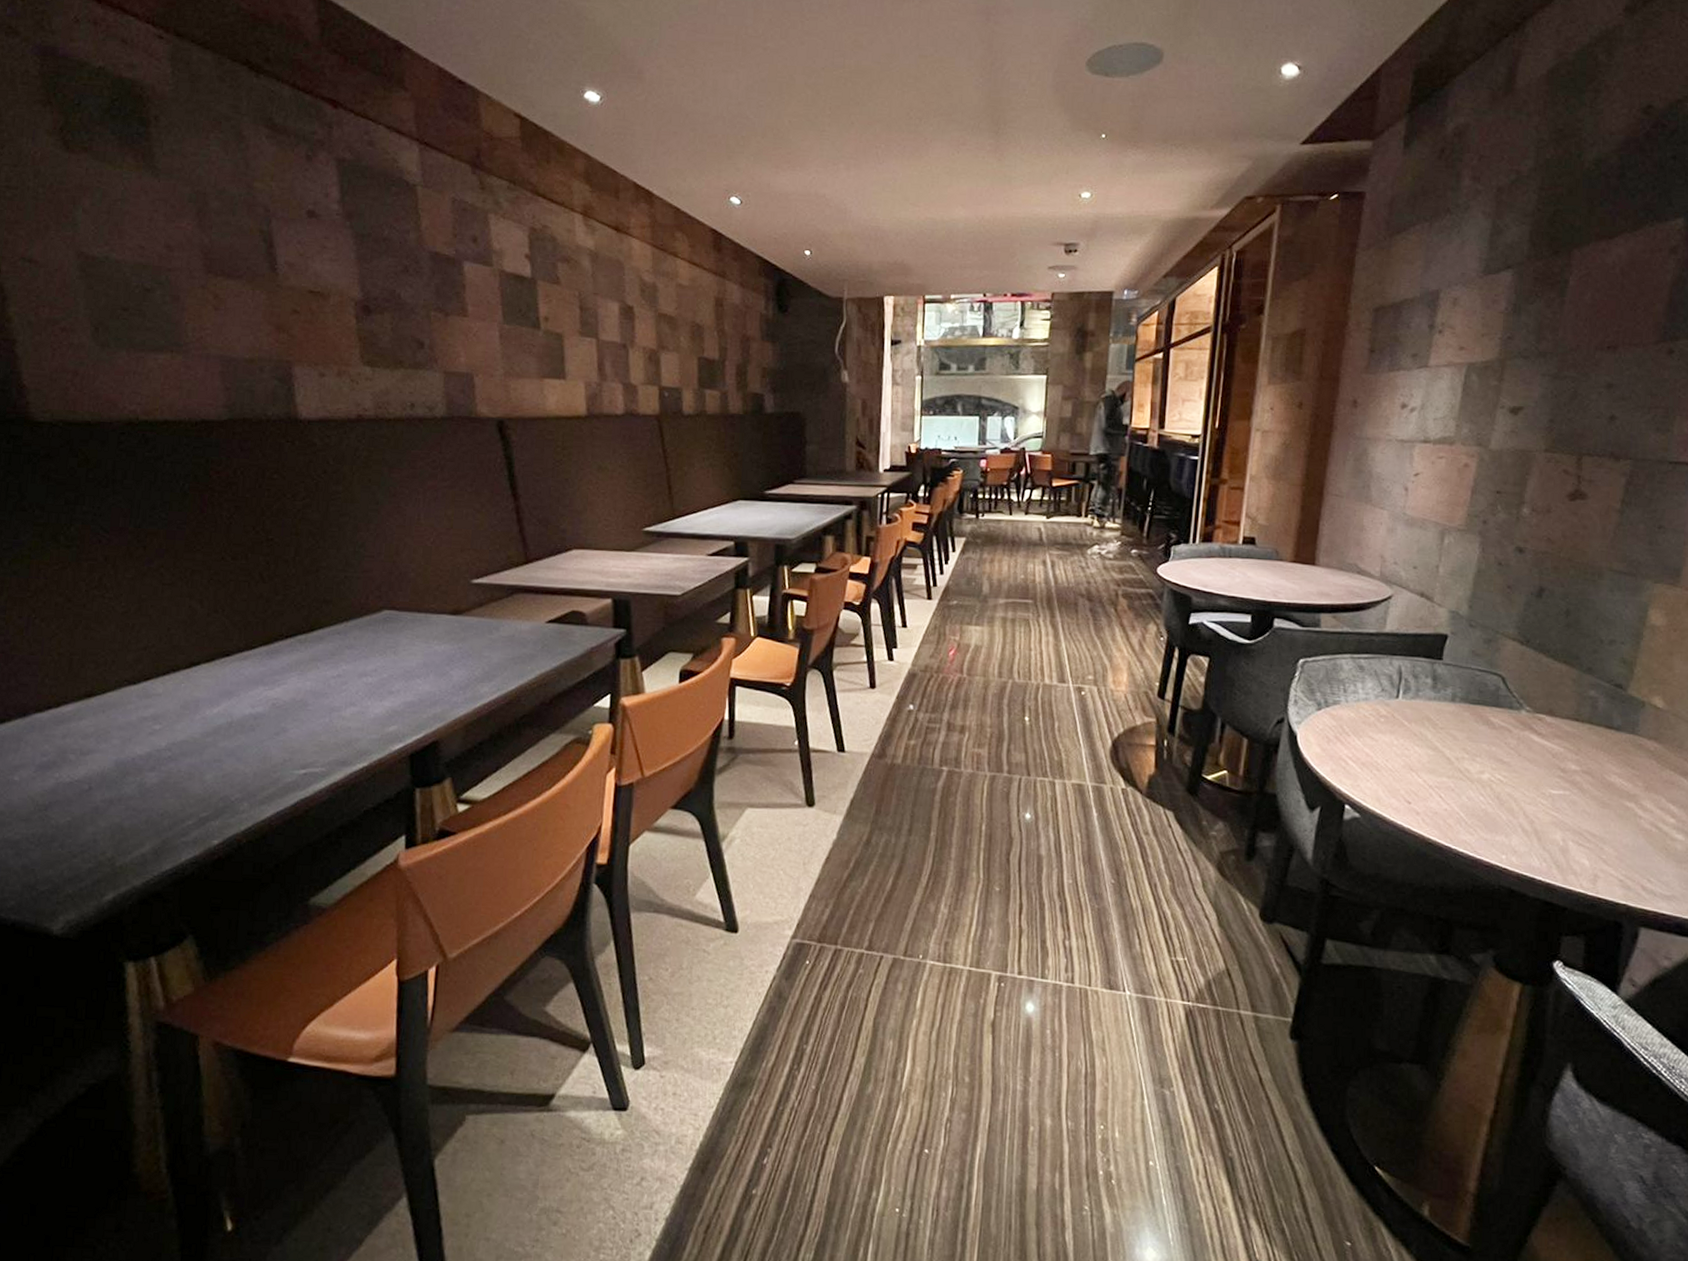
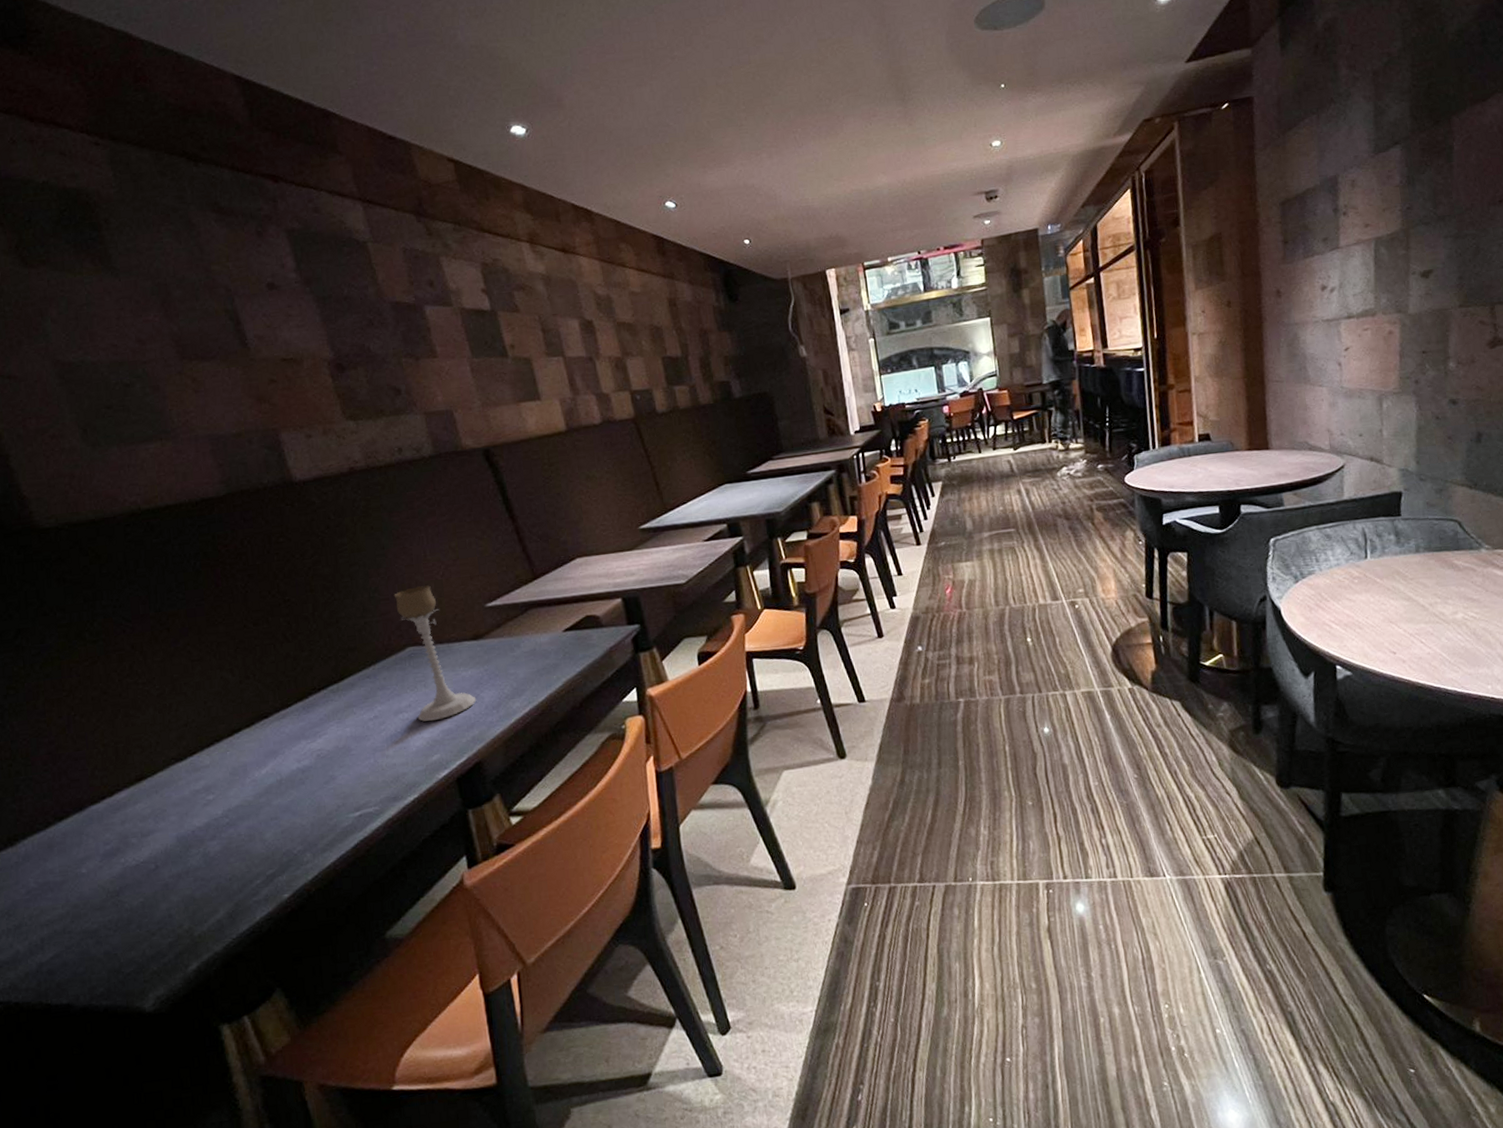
candle holder: none [379,549,445,691] -> present [393,585,477,722]

